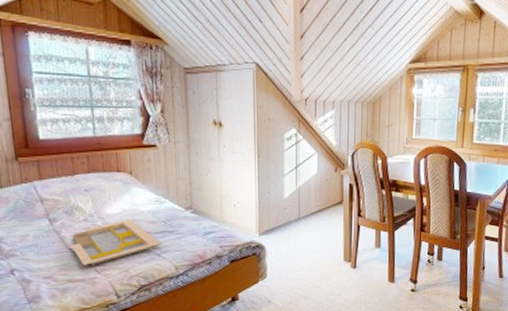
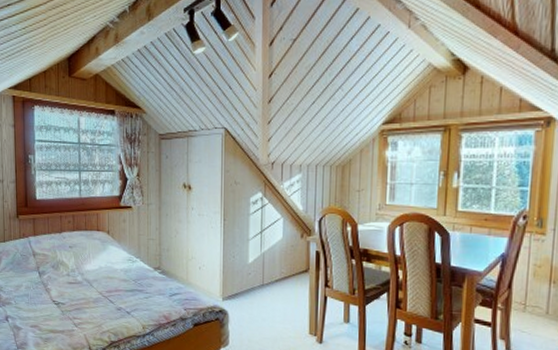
serving tray: present [71,219,160,265] -> none [55,276,130,318]

